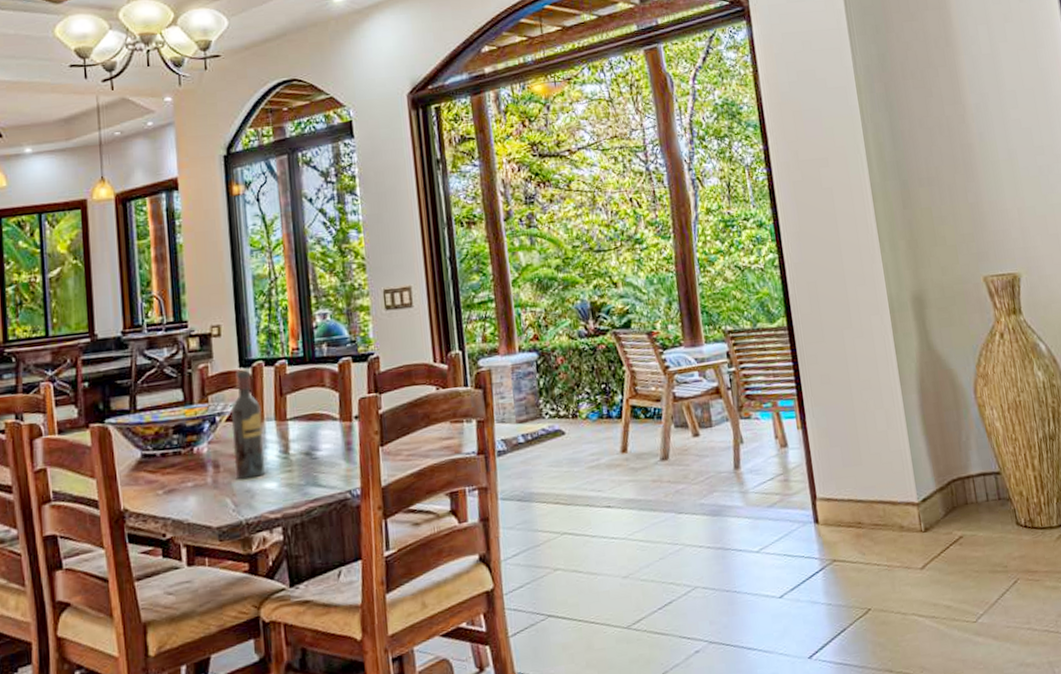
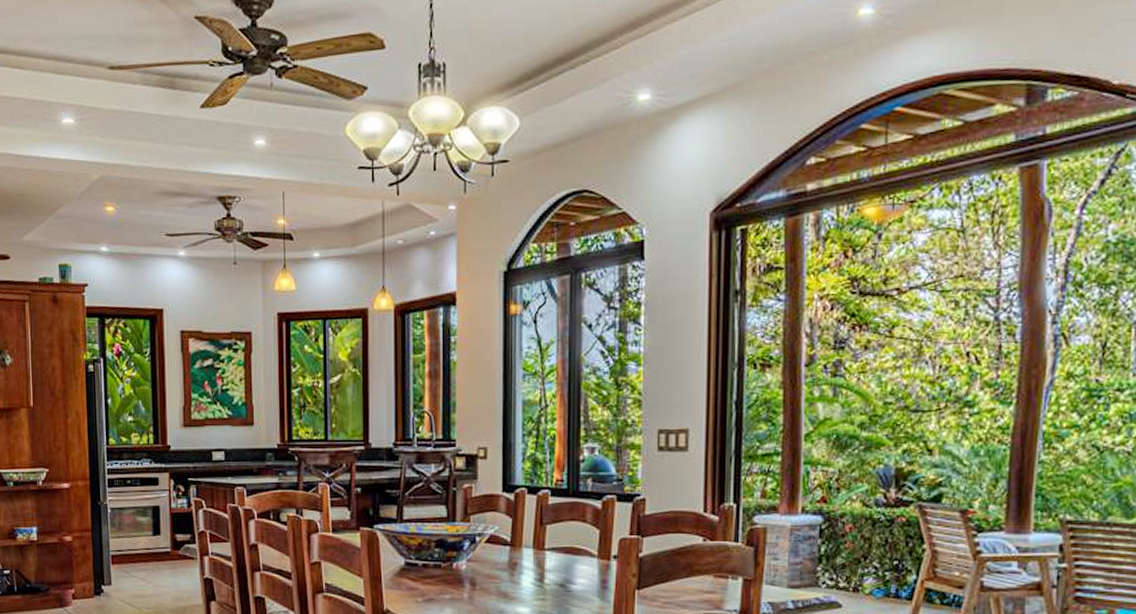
wine bottle: present [231,368,266,480] -> none [490,494,520,601]

